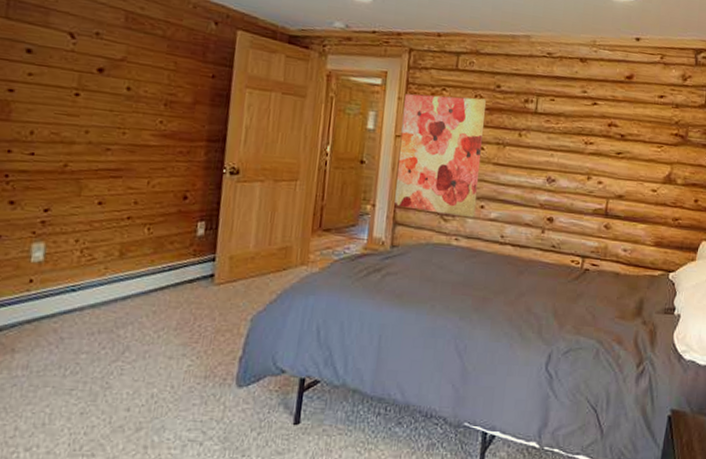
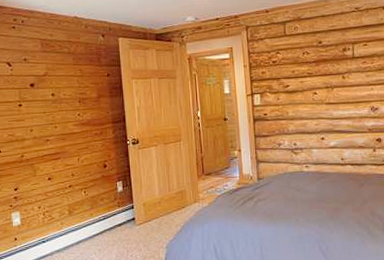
wall art: present [394,94,486,217] -> none [248,54,318,149]

